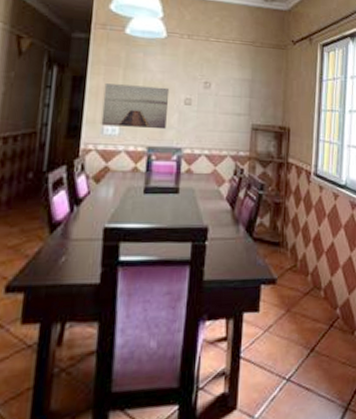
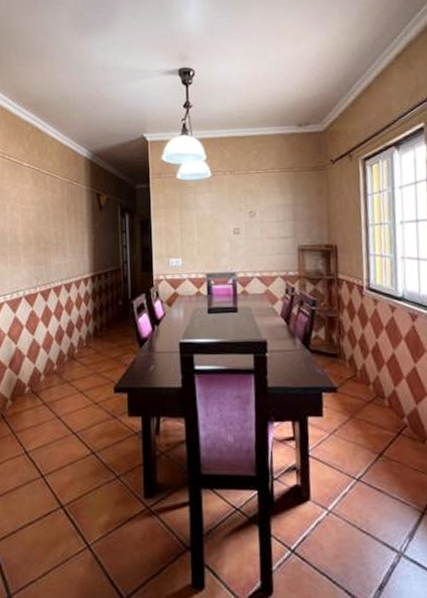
wall art: present [101,83,170,130] -> none [166,221,220,259]

